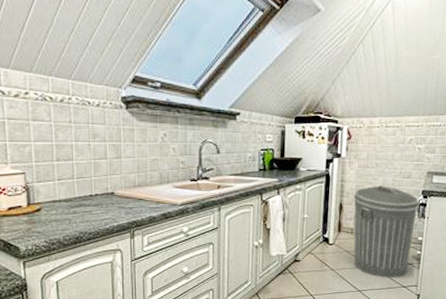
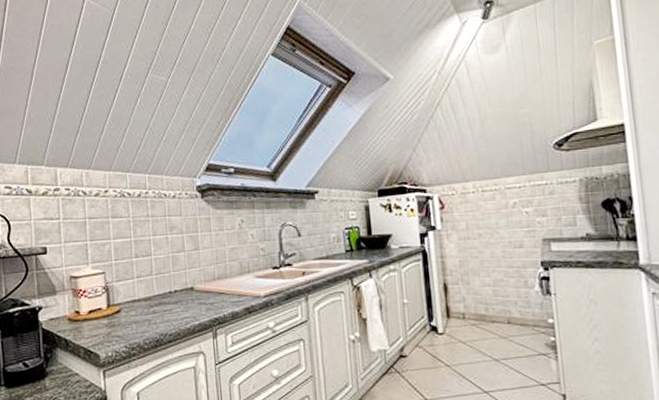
trash can: present [353,185,419,278] -> none [458,258,543,374]

